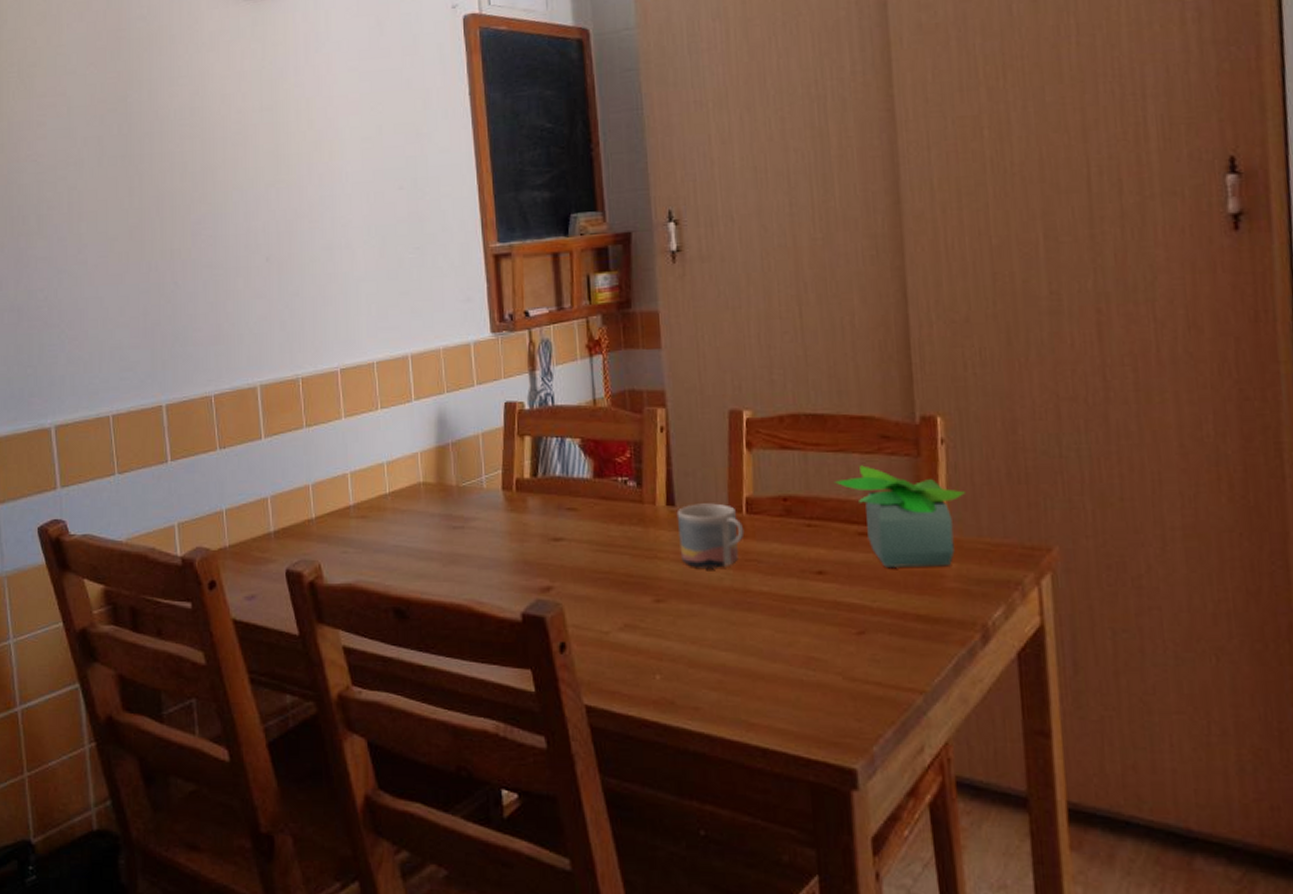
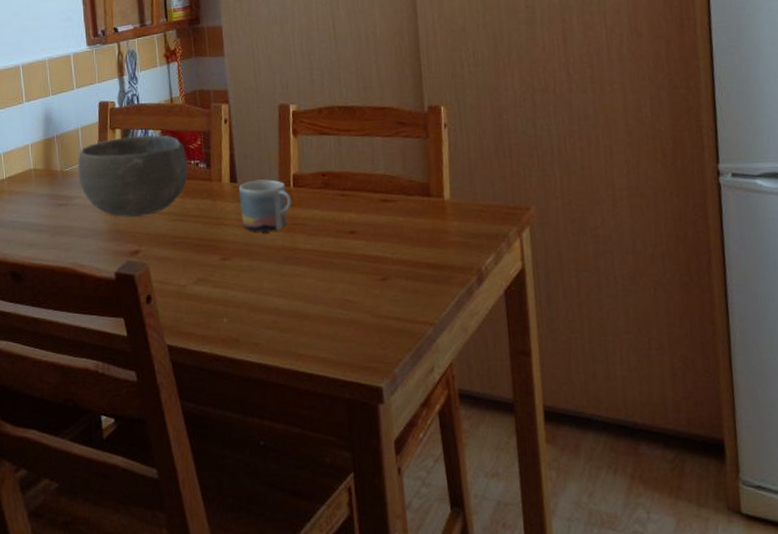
bowl: none [477,444,614,545] -> present [77,135,188,217]
potted plant: present [833,465,965,567] -> none [361,146,463,227]

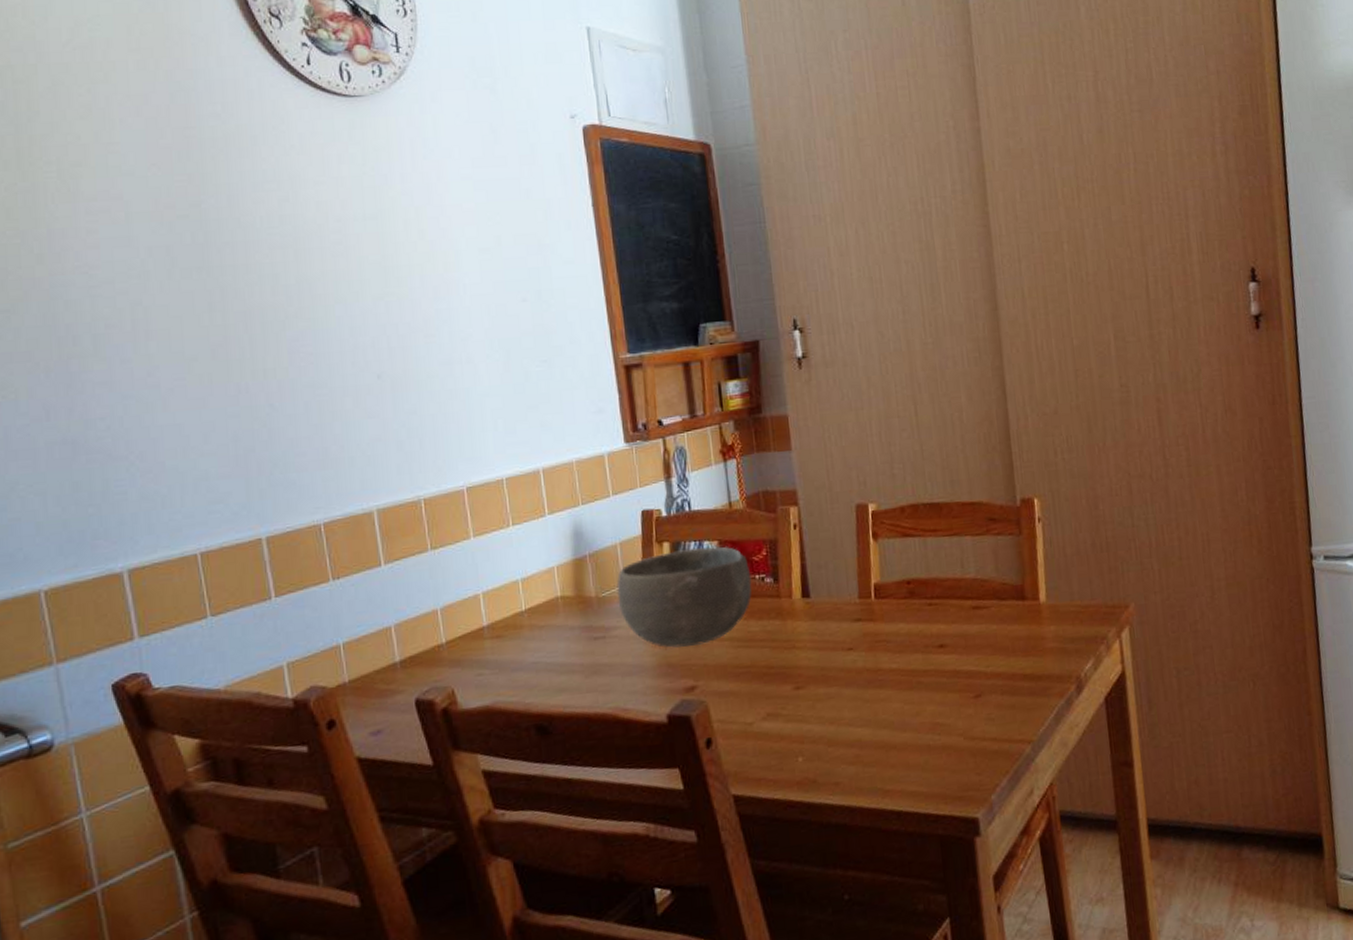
mug: present [238,179,292,233] -> none [812,591,874,654]

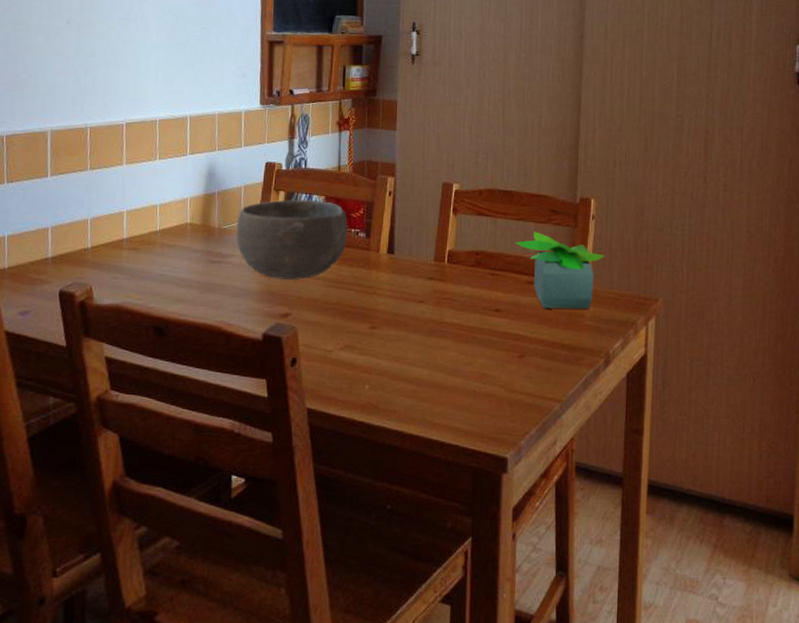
potted plant: none [950,546,1059,635] -> present [514,231,605,309]

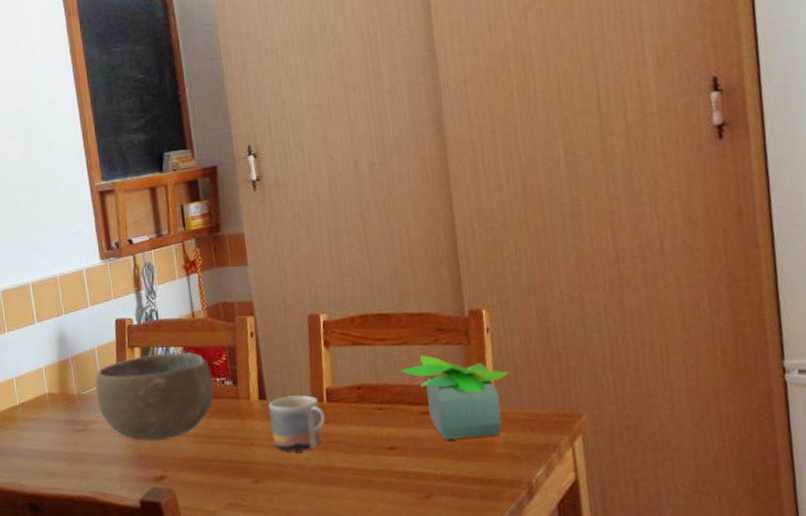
mug: none [394,253,445,305] -> present [268,395,326,452]

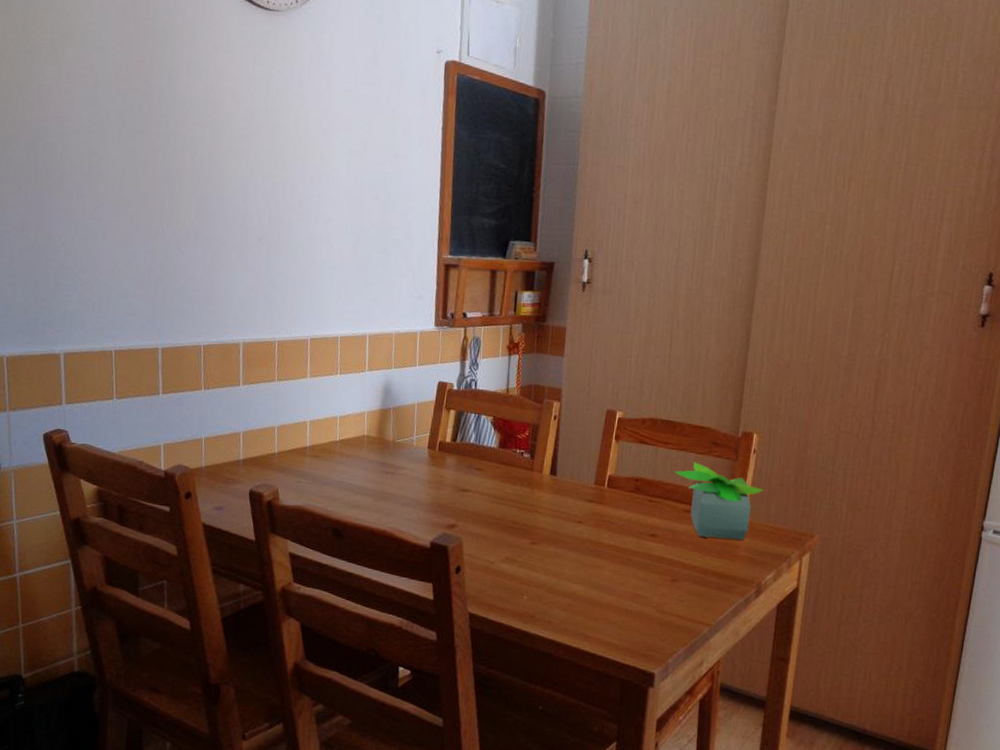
bowl: present [95,352,214,441] -> none [408,418,514,495]
mug: present [268,395,326,452] -> none [555,476,604,525]

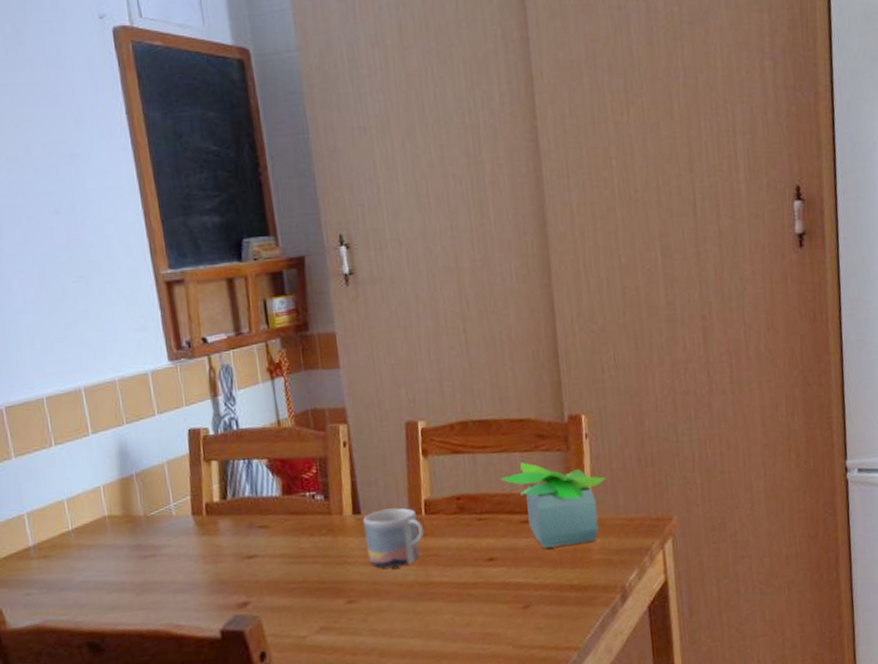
mug: none [555,476,604,525] -> present [362,507,425,569]

